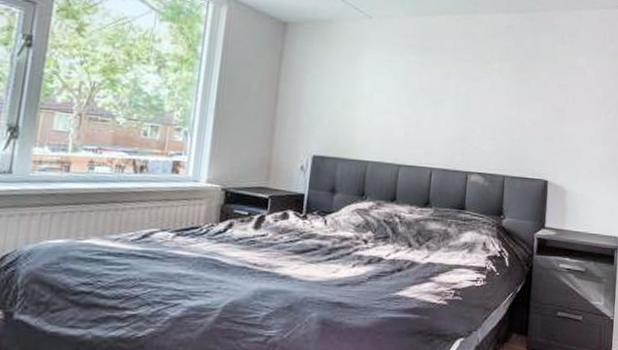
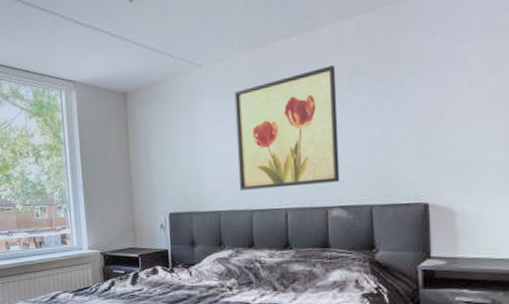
wall art: none [390,47,490,151] -> present [234,65,340,191]

